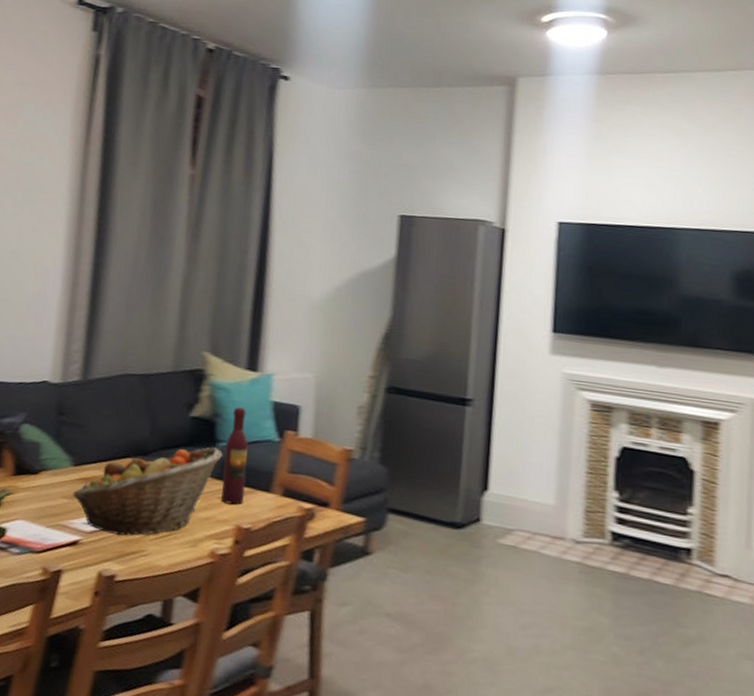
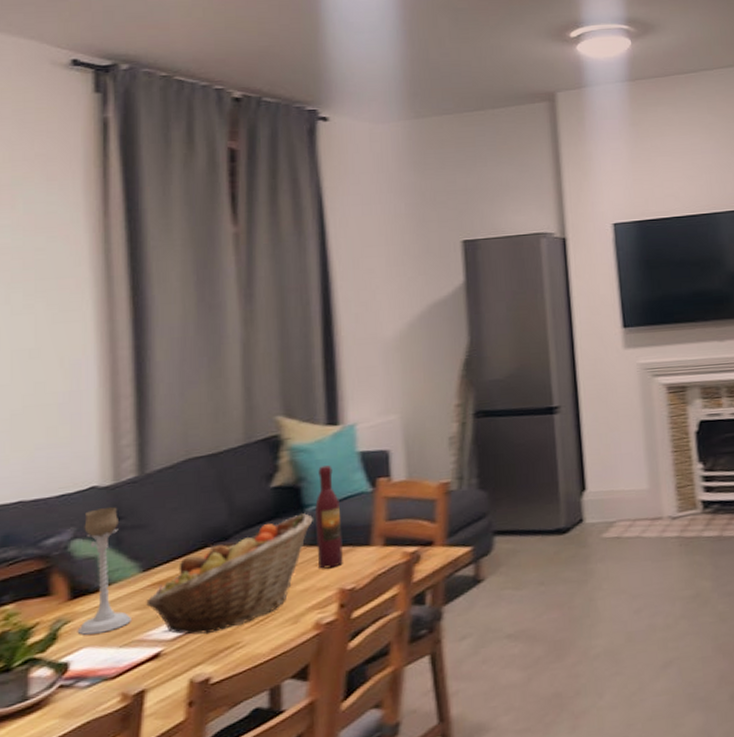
candle holder: none [17,401,61,511] -> present [78,506,131,635]

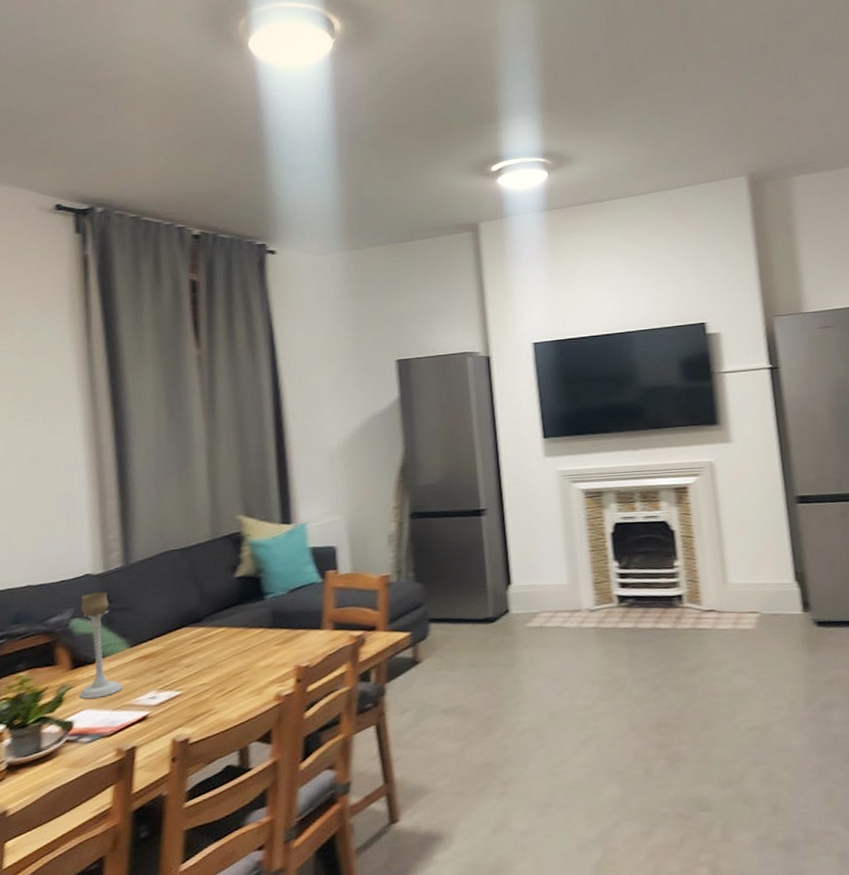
fruit basket: present [146,513,313,635] -> none [134,600,272,702]
wine bottle: present [315,465,343,569] -> none [273,559,298,649]

